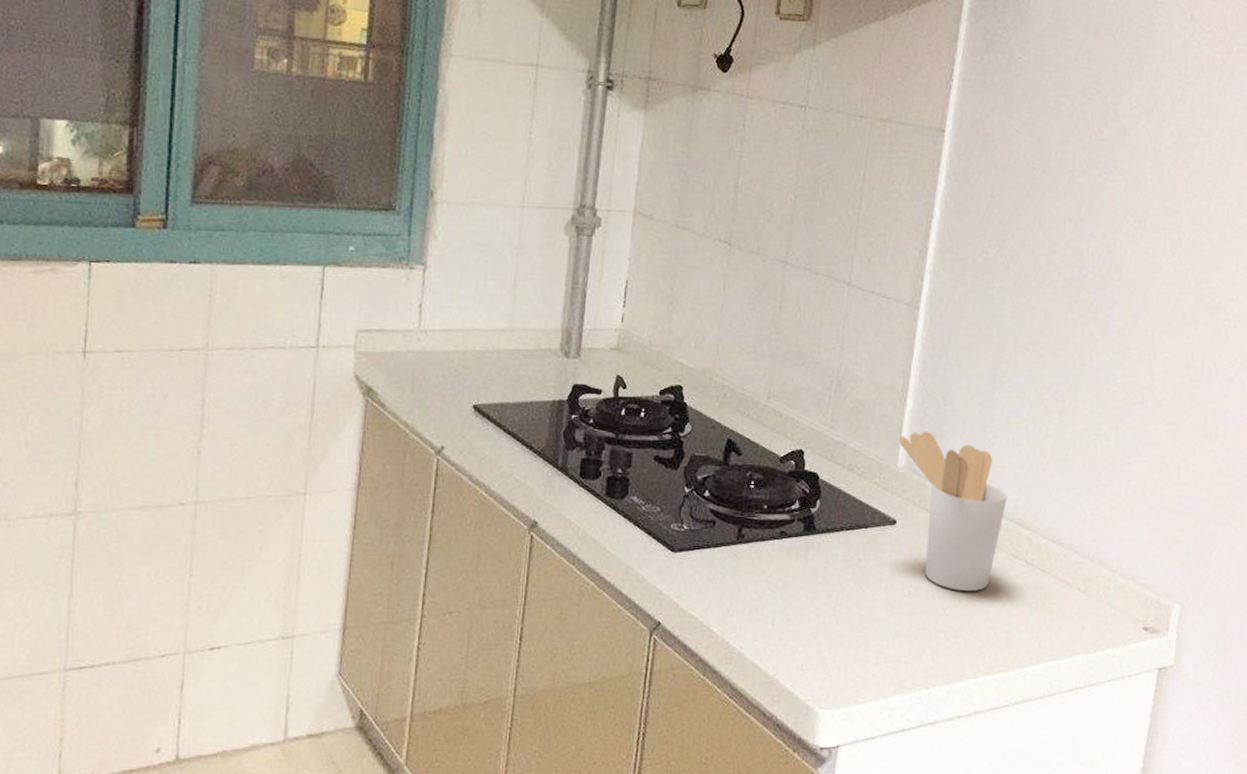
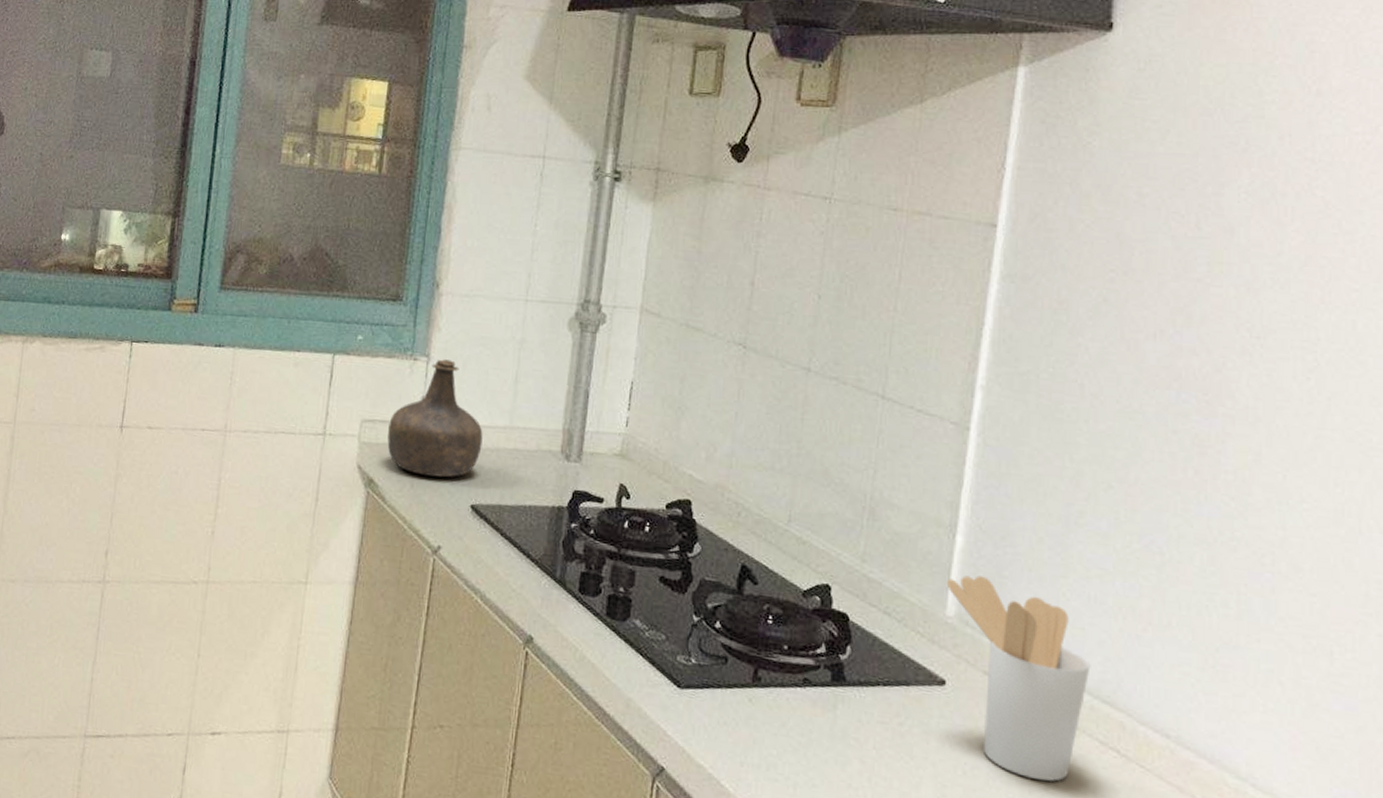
bottle: none [385,267,483,381] -> present [387,359,483,478]

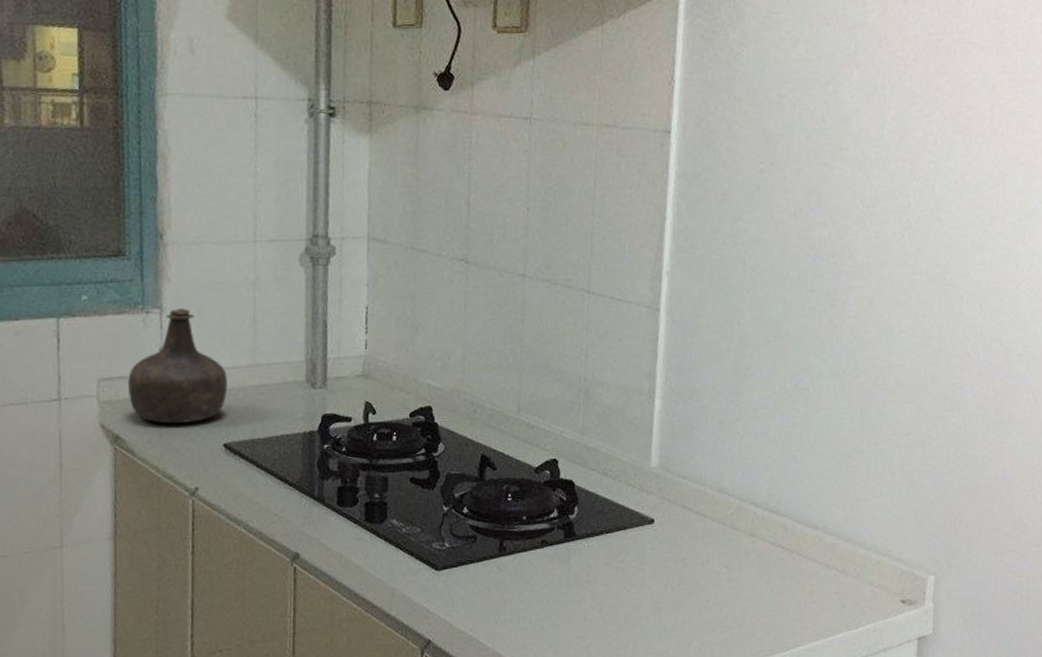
utensil holder: present [946,575,1091,782] -> none [649,430,761,582]

